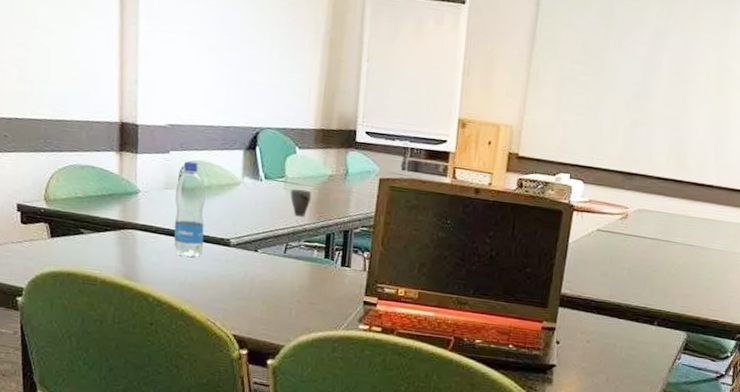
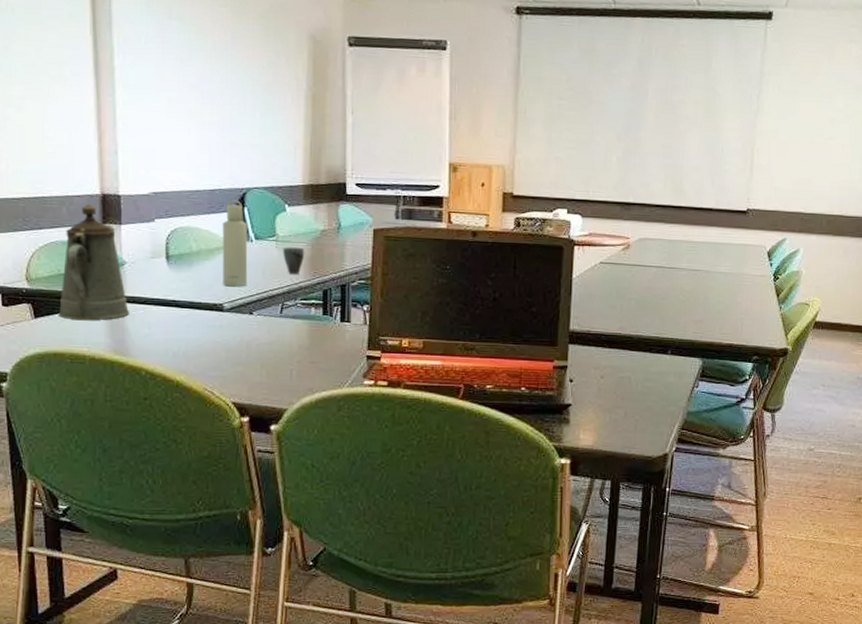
coffee pot: none [73,131,141,245] -> present [58,204,130,320]
bottle: present [174,161,205,258] -> none [162,228,195,326]
bottle: none [231,138,258,225] -> present [222,200,248,287]

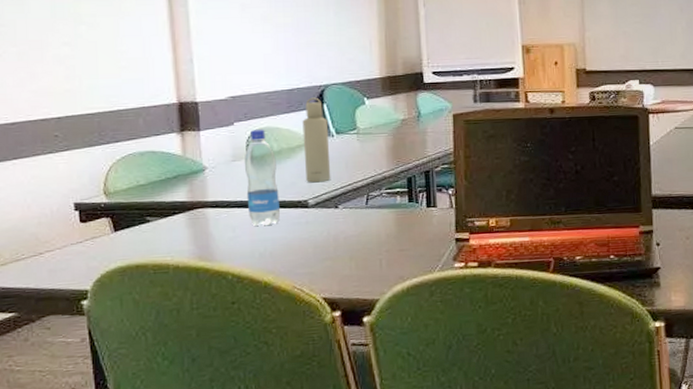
coffee pot: present [58,204,130,320] -> none [138,113,213,230]
bottle: none [162,228,195,326] -> present [244,130,280,227]
cup: present [282,247,305,274] -> none [363,138,387,165]

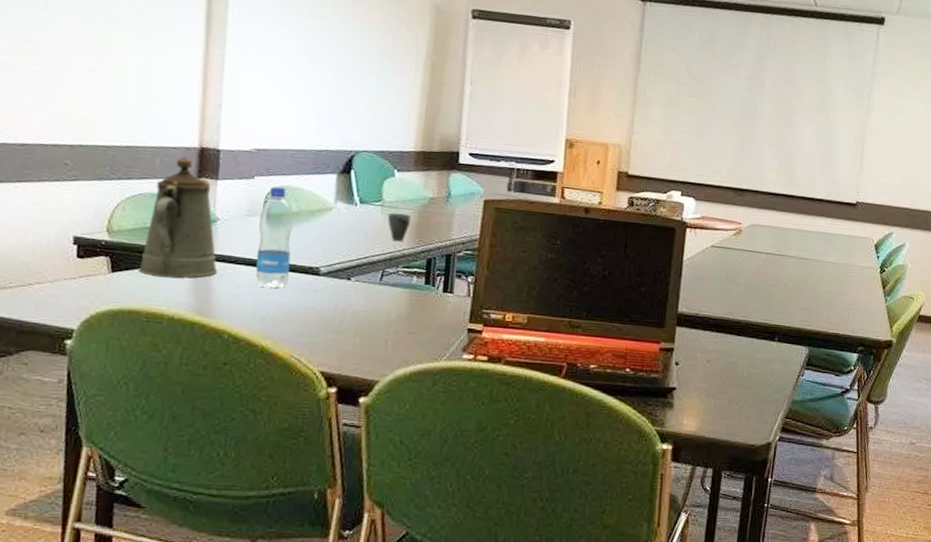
coffee pot: none [138,113,213,230] -> present [138,156,218,278]
bottle: present [302,97,331,183] -> none [321,161,353,251]
cup: none [363,138,387,165] -> present [387,212,412,241]

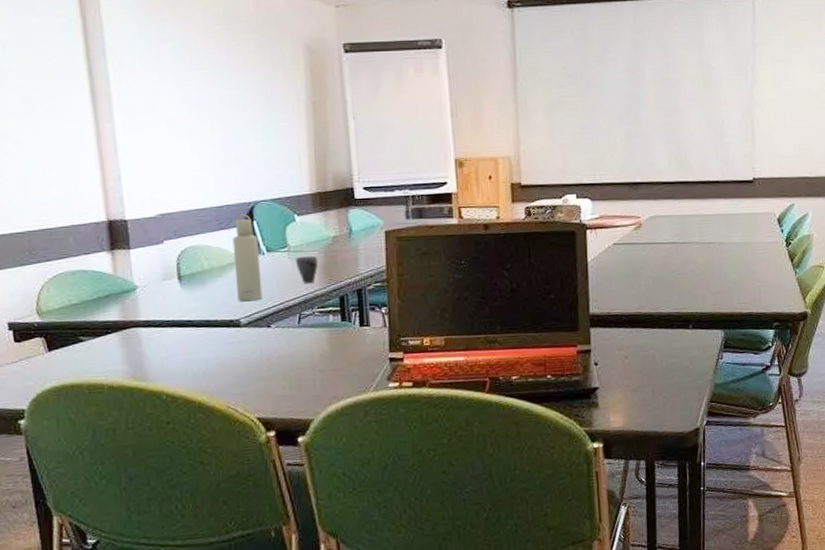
coffee pot: present [138,156,218,278] -> none [72,231,146,349]
bottle: present [255,187,293,289] -> none [174,248,212,347]
bottle: none [321,161,353,251] -> present [232,214,263,302]

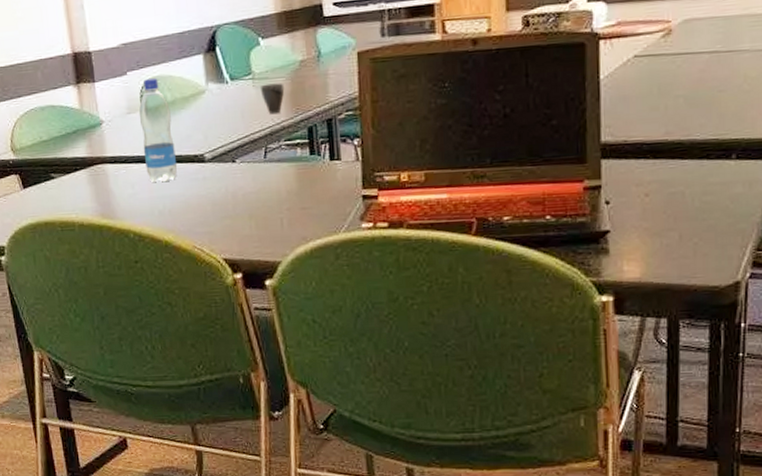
bottle: none [174,248,212,347] -> present [138,78,177,183]
bottle: present [232,214,263,302] -> none [195,40,227,135]

